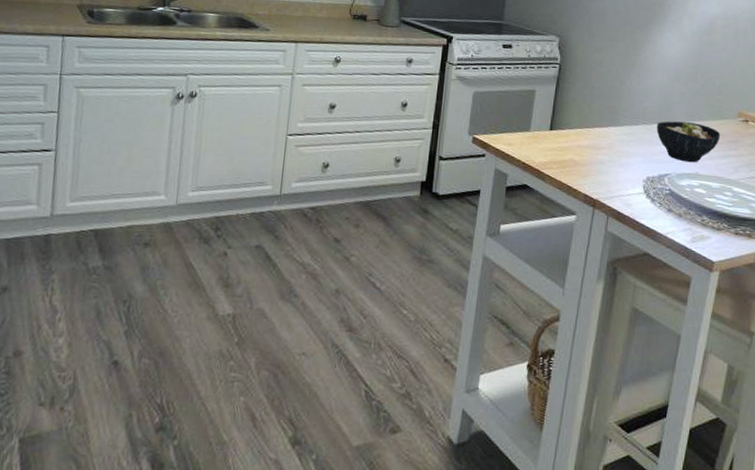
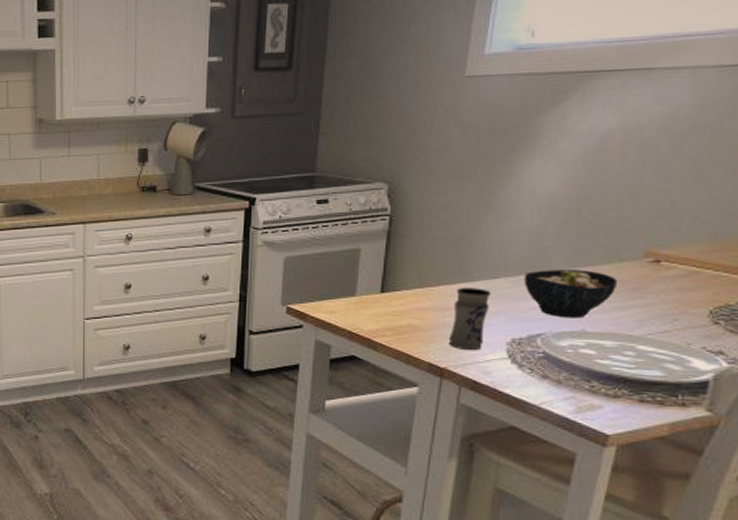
jar: none [600,130,633,186] -> present [448,288,491,351]

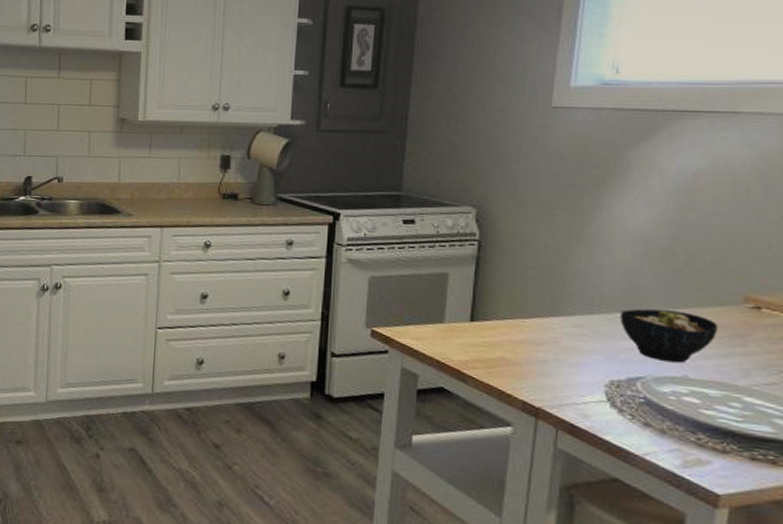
jar: present [448,288,491,351] -> none [542,321,586,391]

